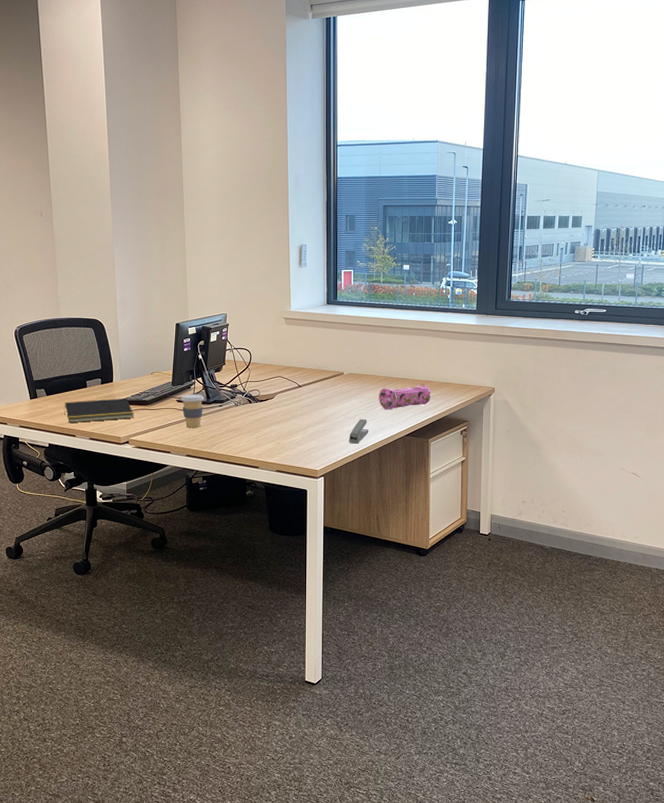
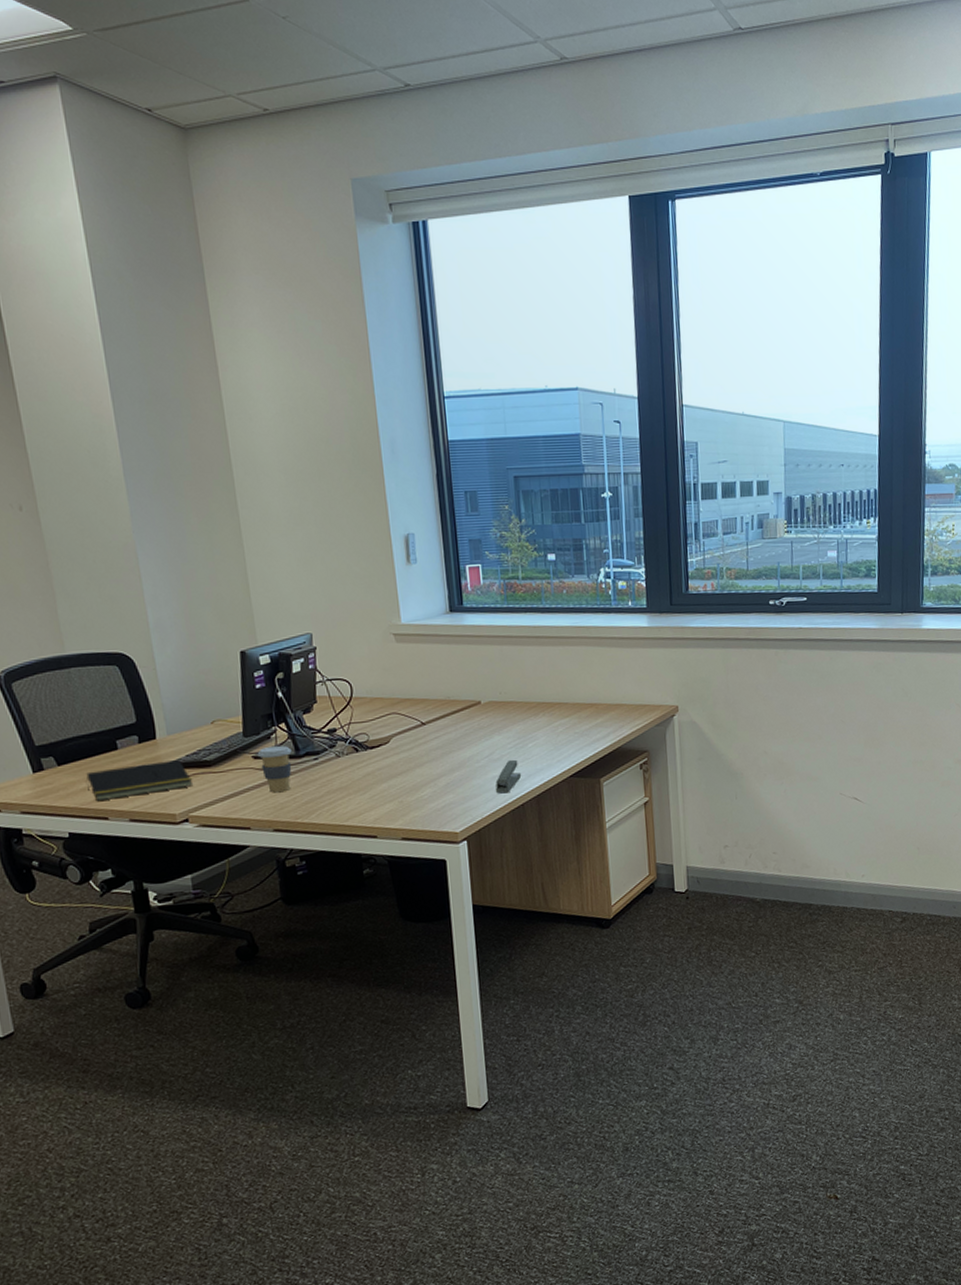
pencil case: present [379,384,431,410] -> none [530,707,598,746]

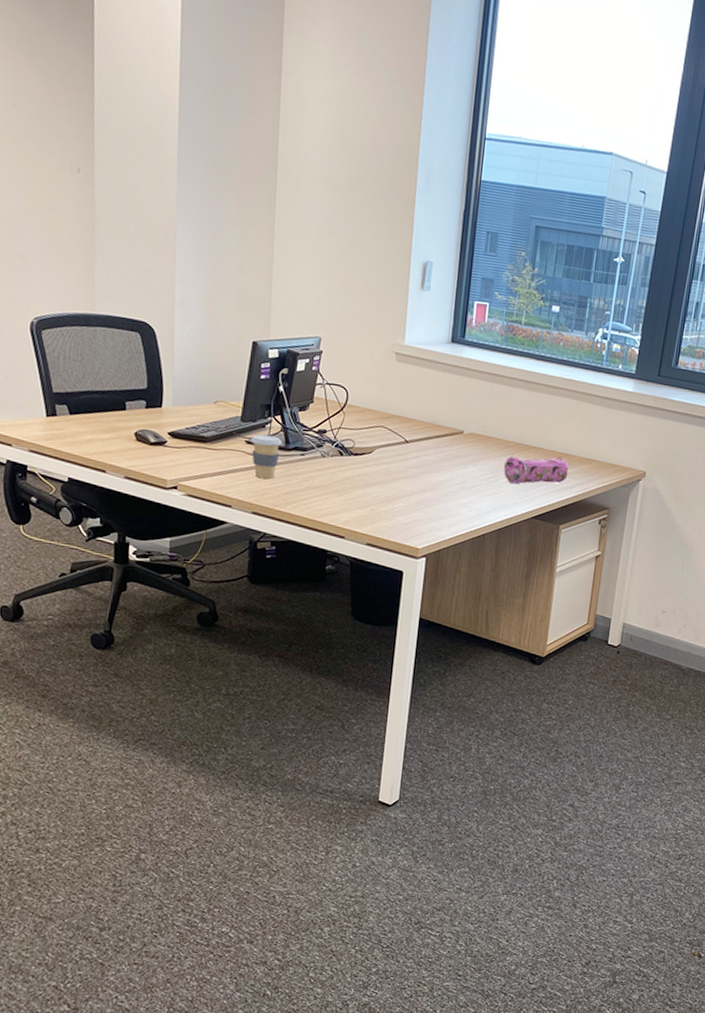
notepad: present [86,759,192,802] -> none [93,425,187,458]
stapler: present [495,759,522,793] -> none [461,490,488,522]
pencil case: none [530,707,598,746] -> present [503,456,569,484]

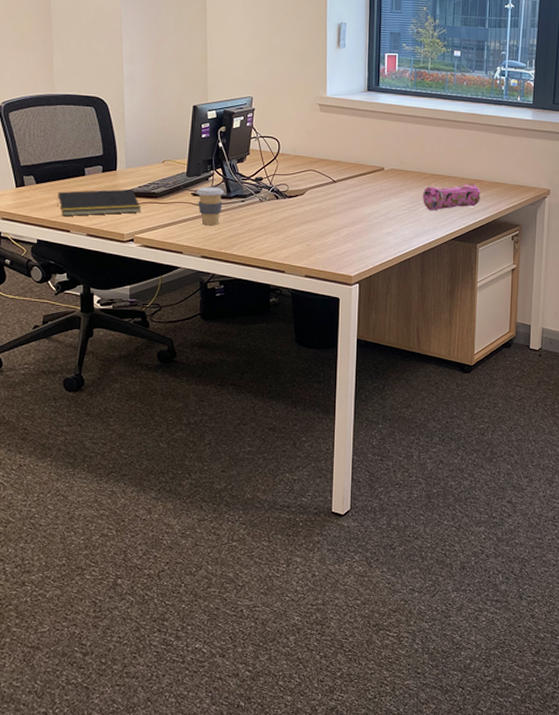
notepad: none [93,425,187,458] -> present [57,188,141,217]

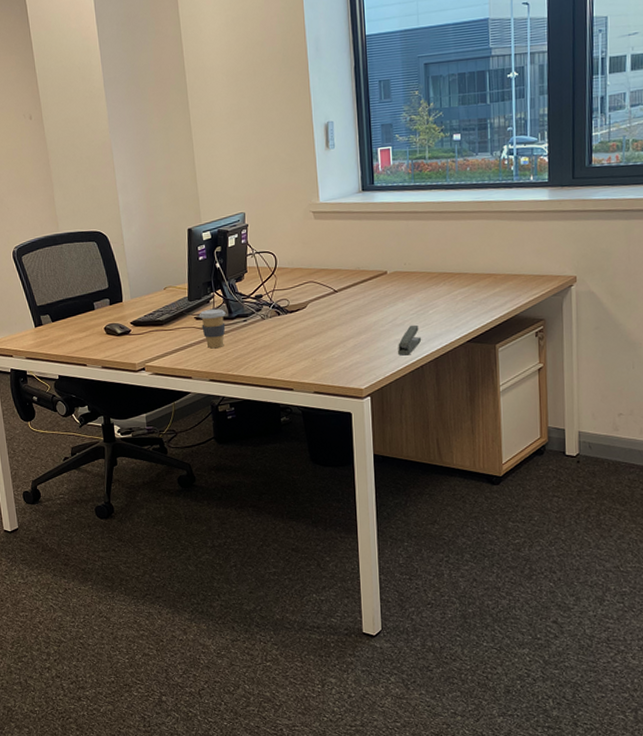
notepad: present [57,188,141,217] -> none [72,318,148,352]
stapler: none [388,219,411,248] -> present [398,324,422,355]
pencil case: present [423,183,481,211] -> none [431,278,496,313]

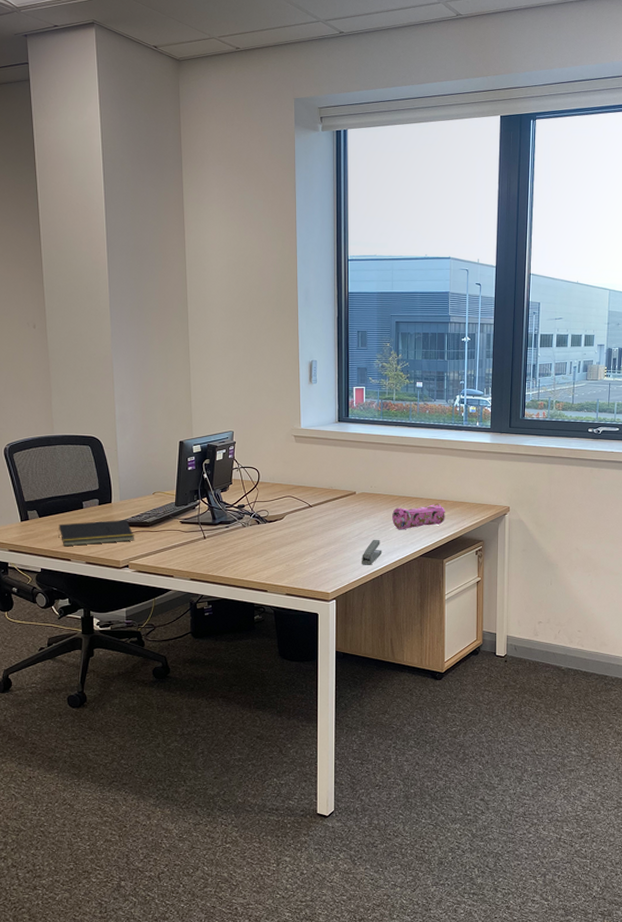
notepad: none [72,318,148,352] -> present [58,519,134,547]
coffee cup: present [198,308,226,348] -> none [184,514,210,550]
pencil case: none [431,278,496,313] -> present [392,503,445,530]

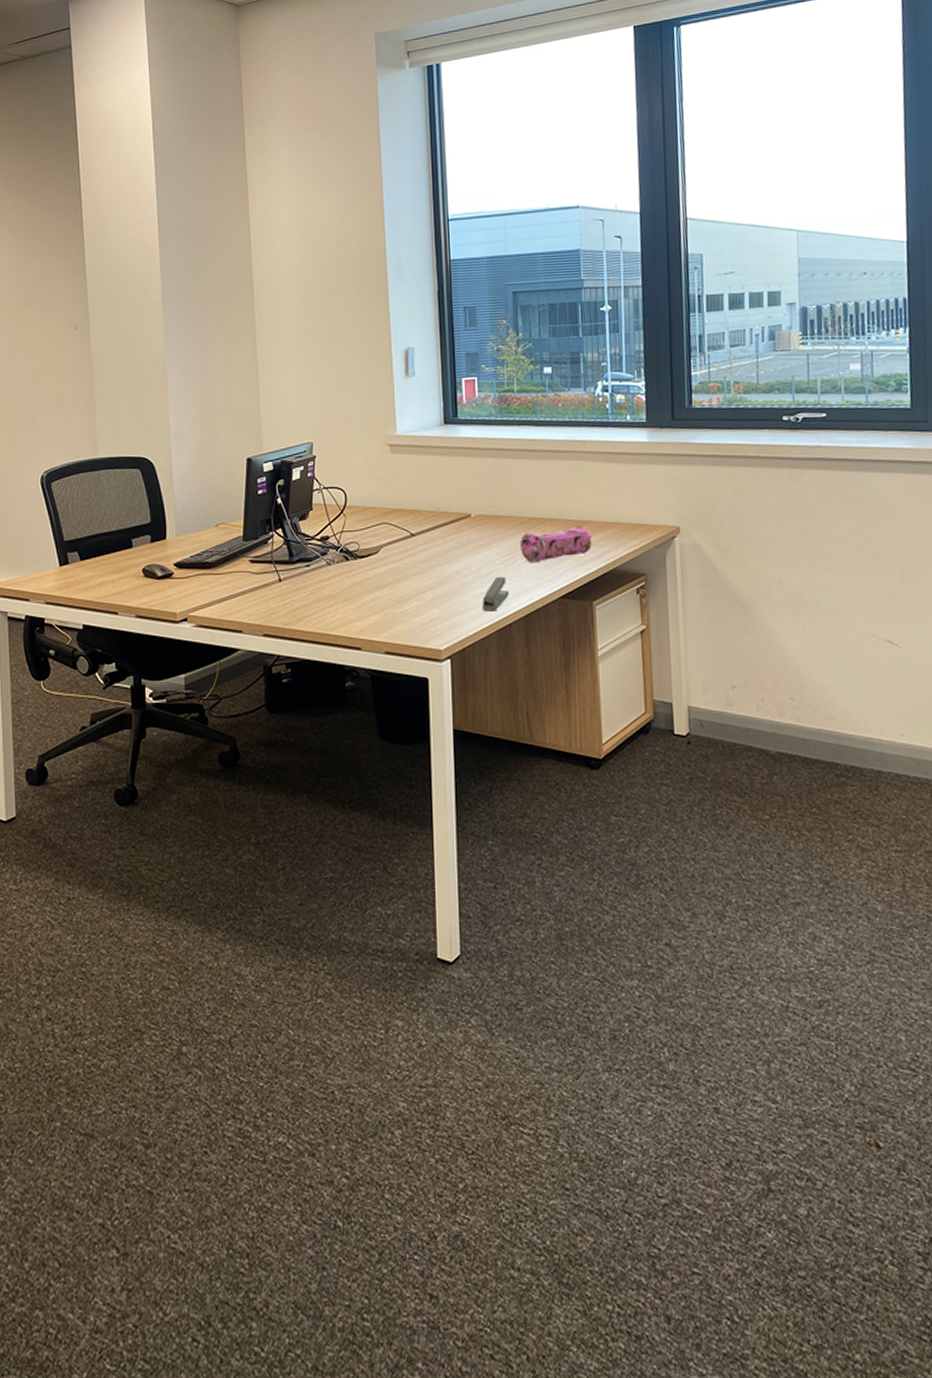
notepad: present [58,519,134,547] -> none [103,559,194,597]

